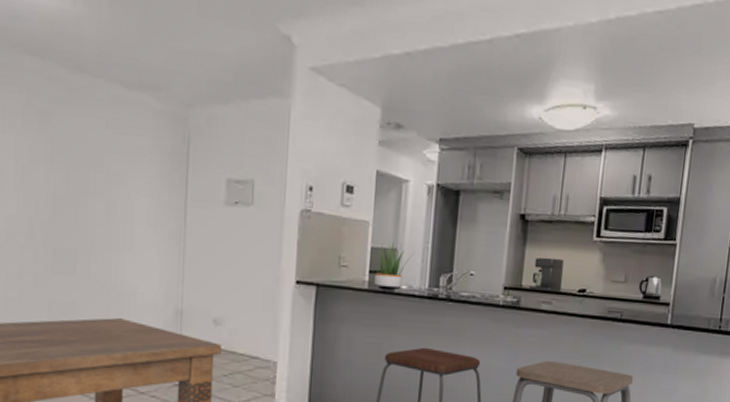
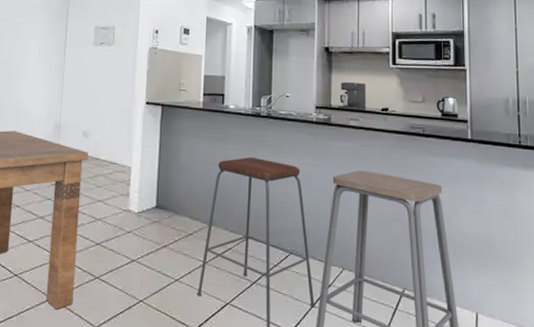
potted plant: present [368,241,414,290] -> none [202,70,239,109]

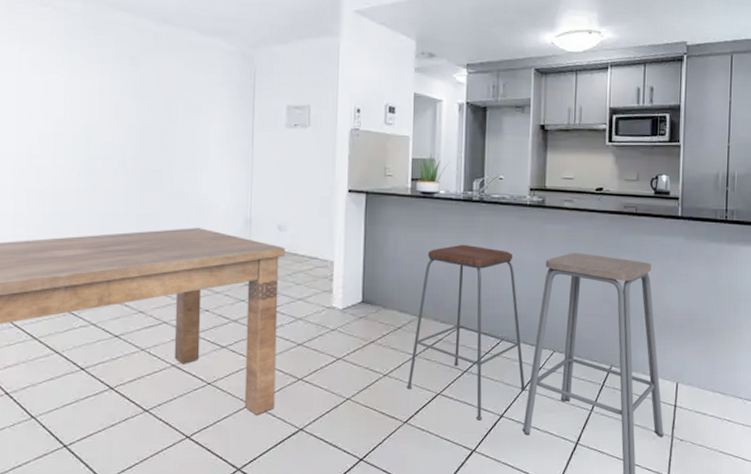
potted plant: none [202,70,239,109] -> present [409,152,449,195]
coffee maker: present [338,82,367,111] -> none [552,161,582,192]

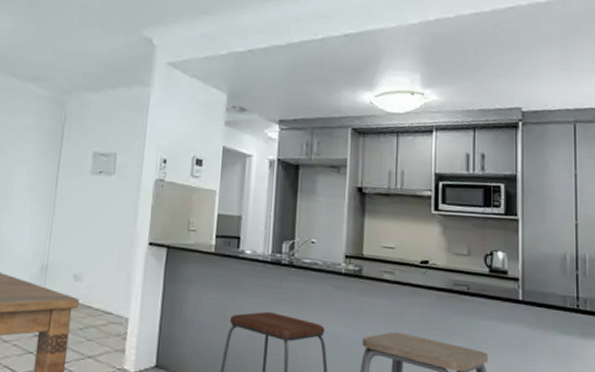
potted plant: present [409,152,449,195] -> none [214,209,257,255]

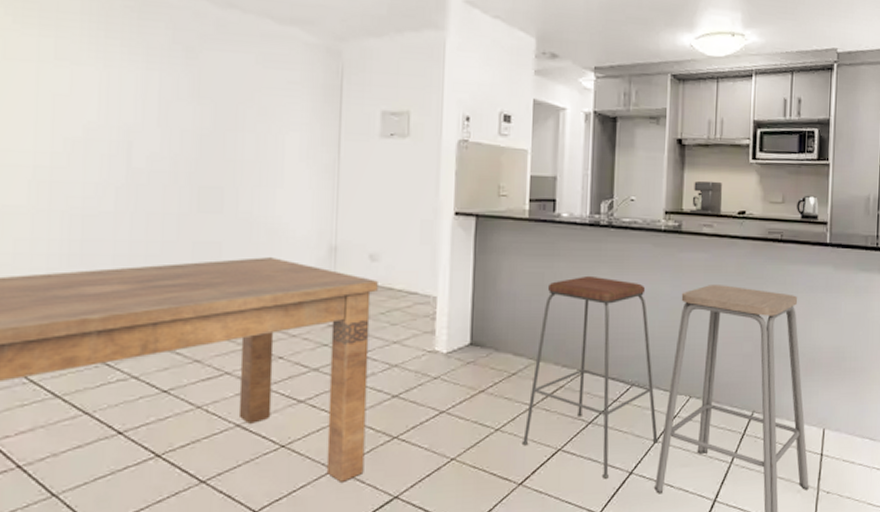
coffee maker: none [371,228,404,263] -> present [690,180,723,216]

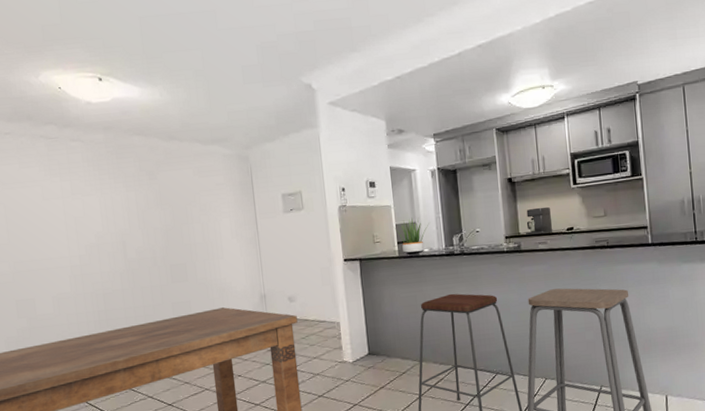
potted plant: none [527,169,574,218] -> present [393,217,429,255]
kettle: present [797,195,819,221] -> none [618,206,639,228]

